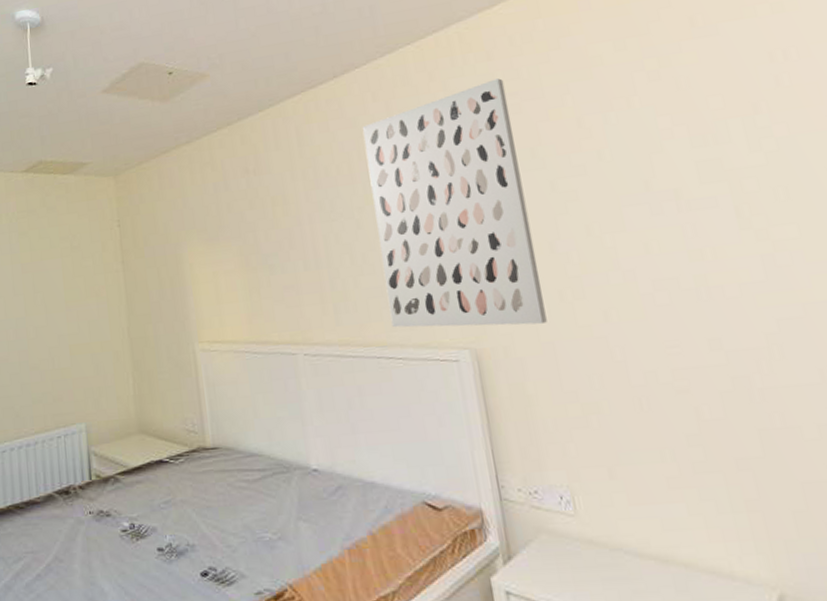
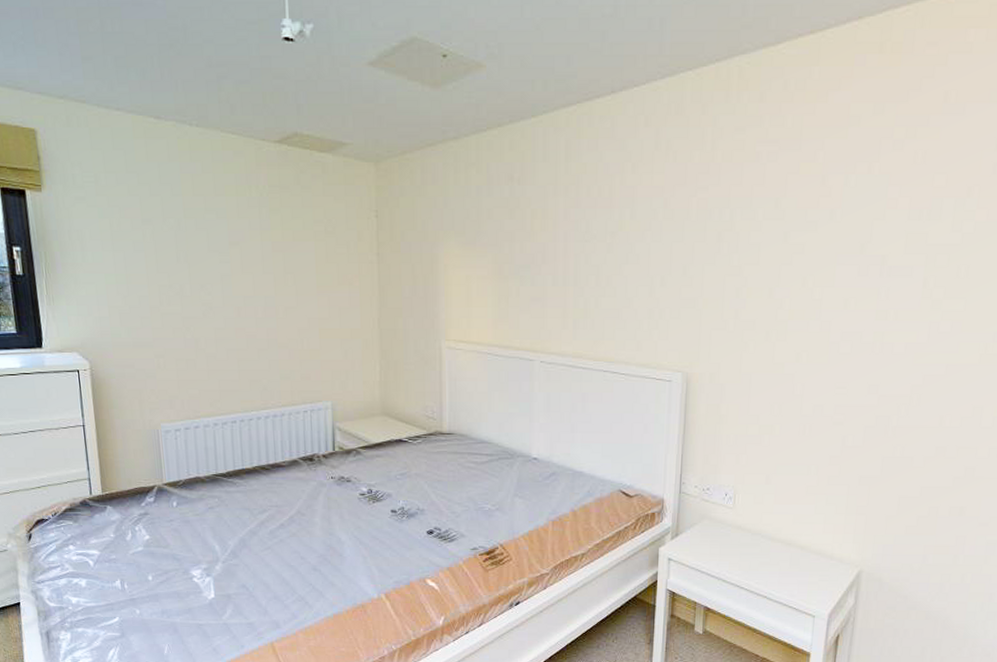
wall art: present [362,78,547,328] -> none [621,123,769,359]

